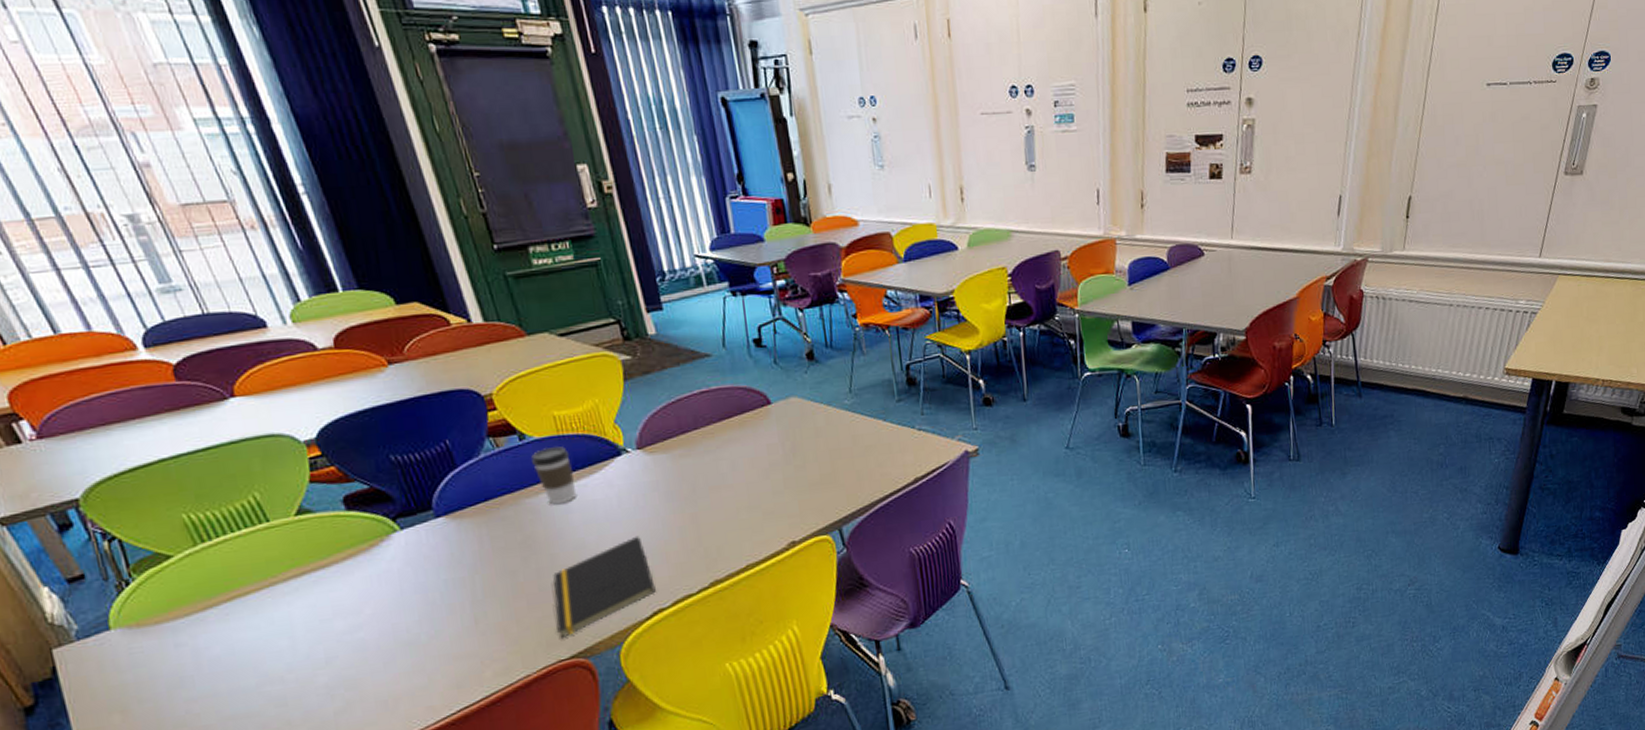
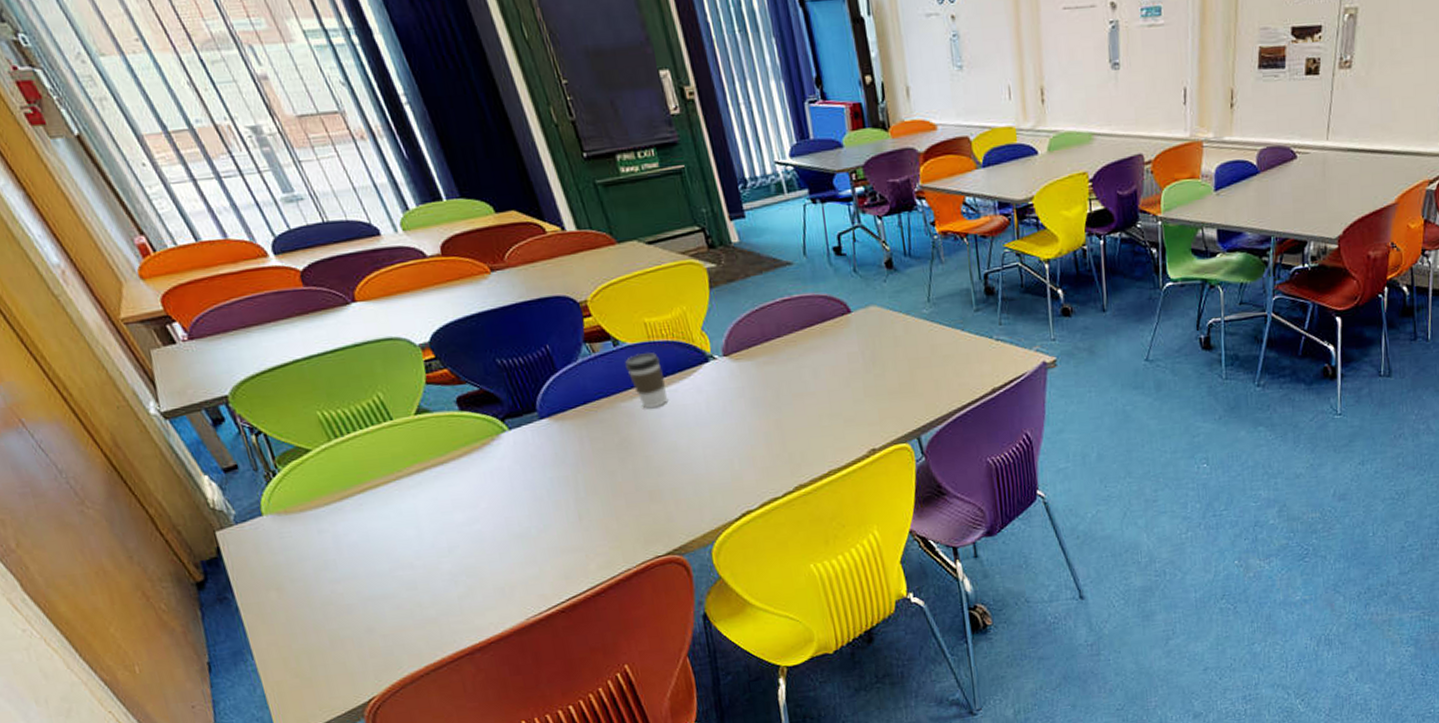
notepad: present [553,535,656,638] -> none [648,440,744,536]

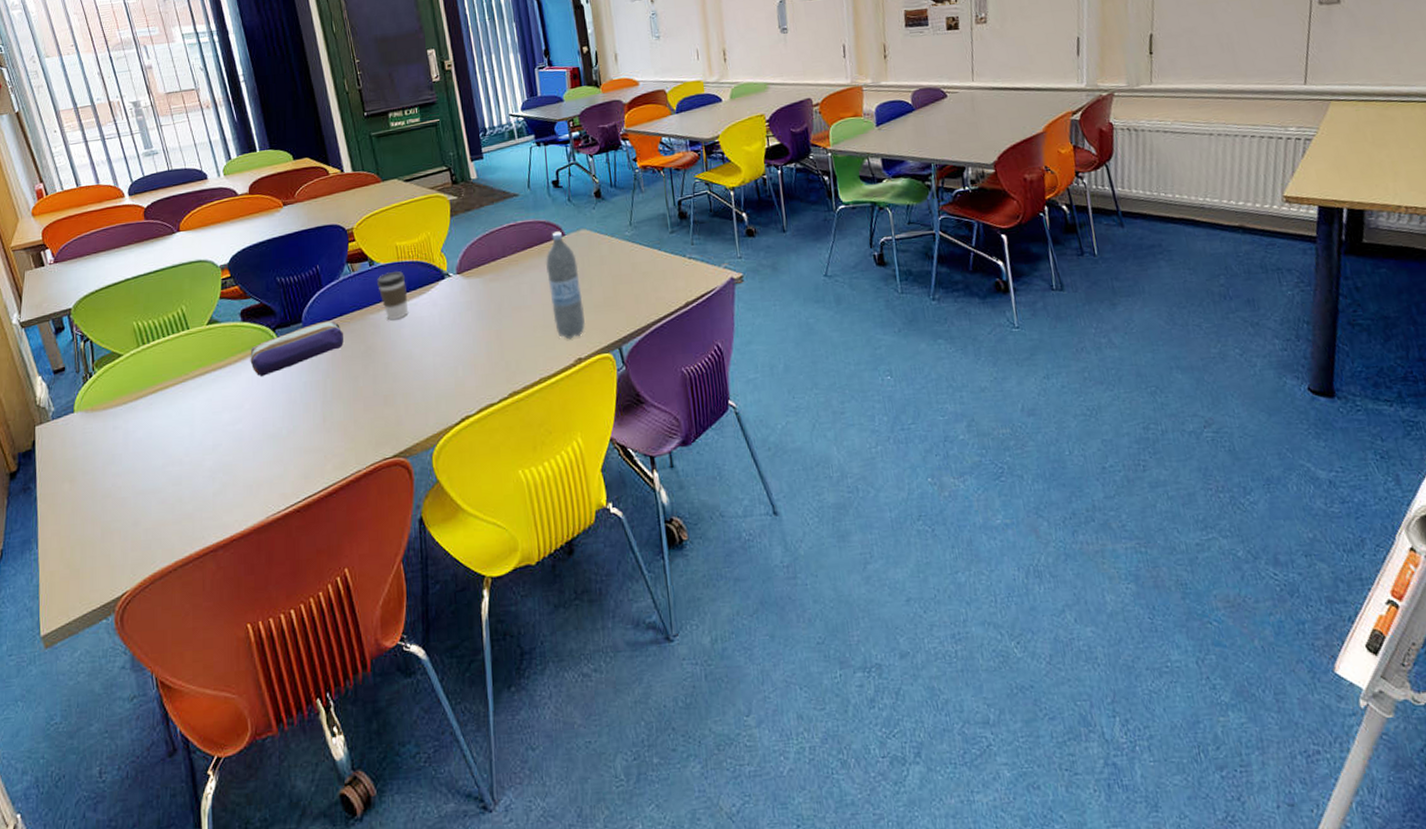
pencil case: none [477,409,592,472] -> present [250,320,344,376]
water bottle: none [829,307,880,429] -> present [545,231,586,340]

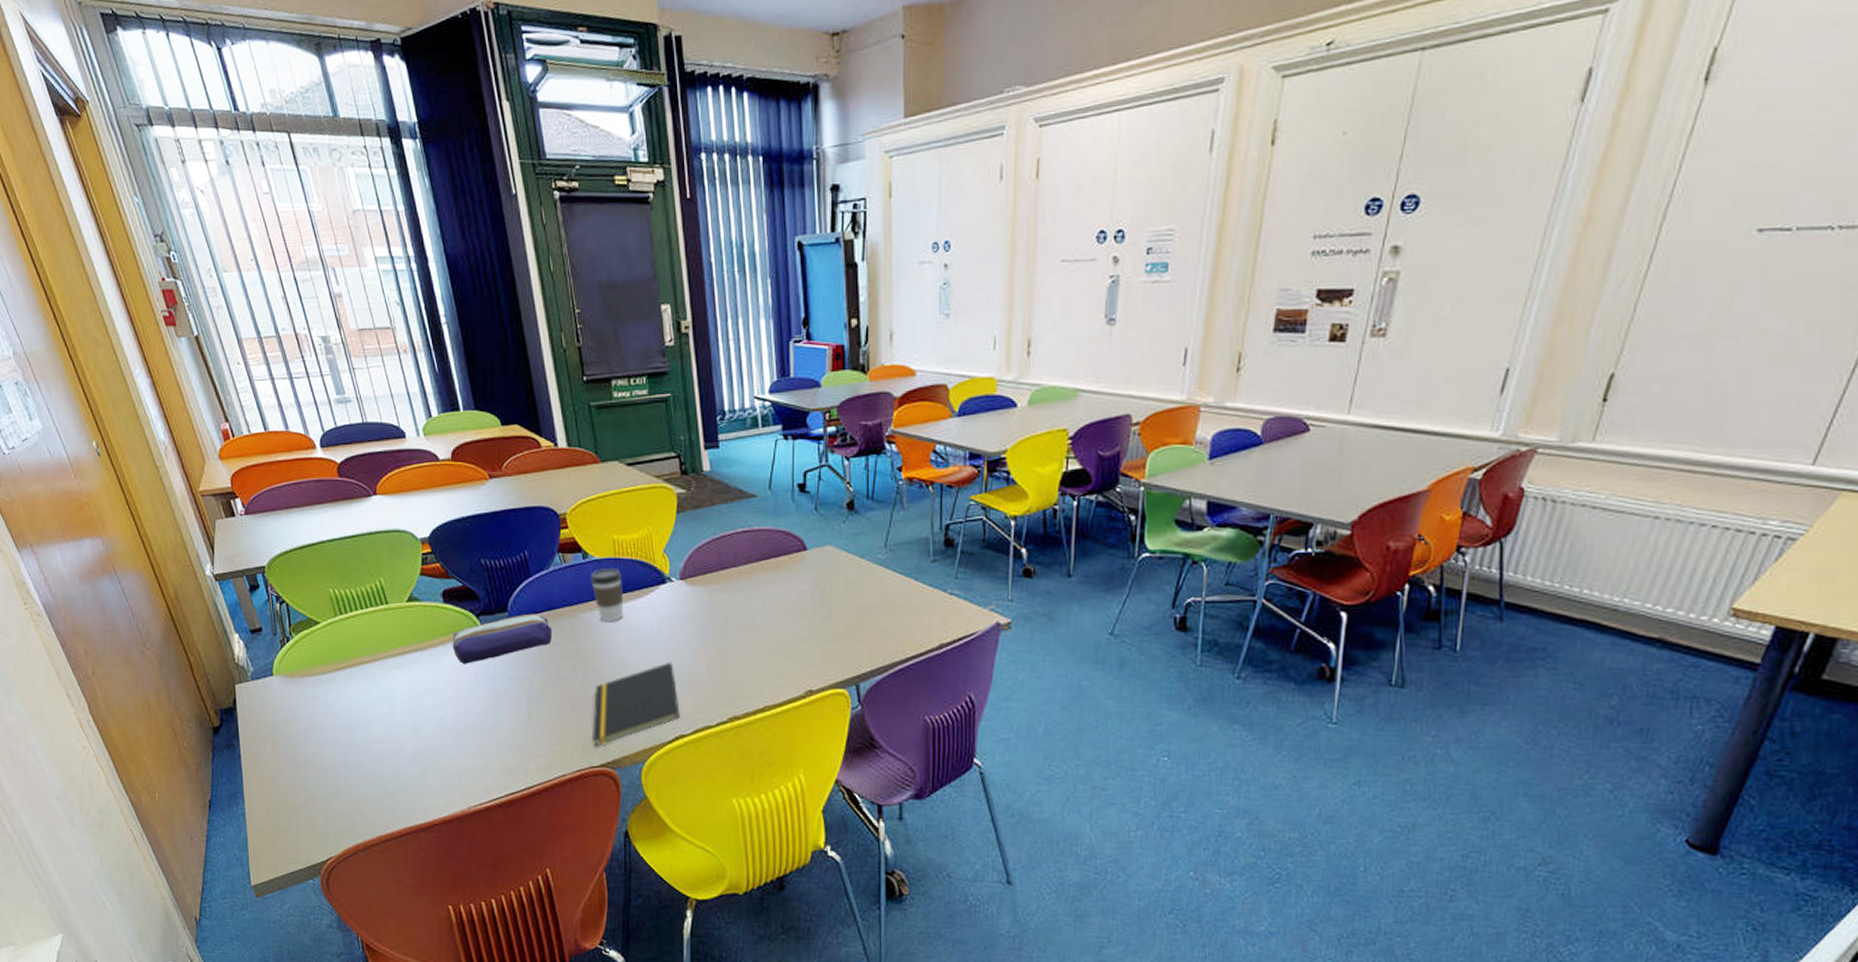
notepad: none [384,349,465,438] -> present [593,662,680,746]
water bottle: present [545,231,586,340] -> none [781,544,822,668]

